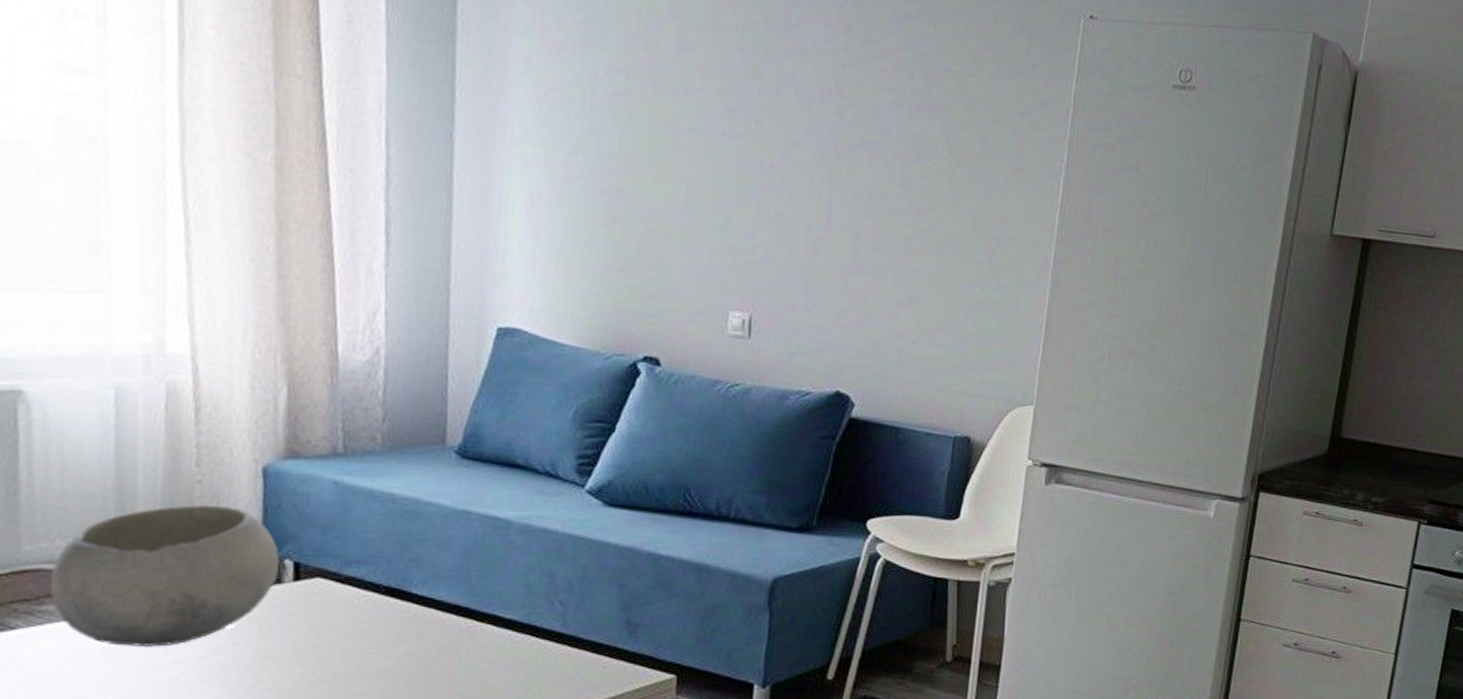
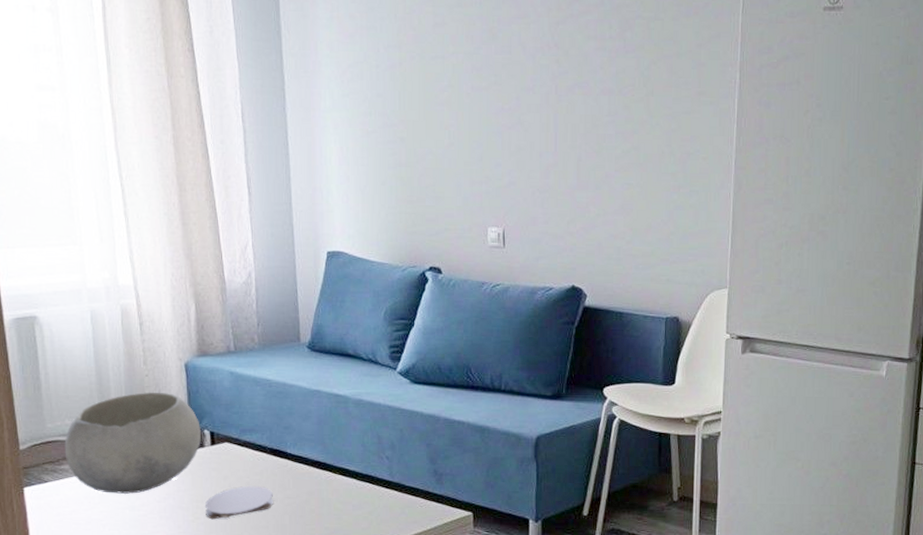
coaster: none [275,637,385,684] -> present [205,485,273,520]

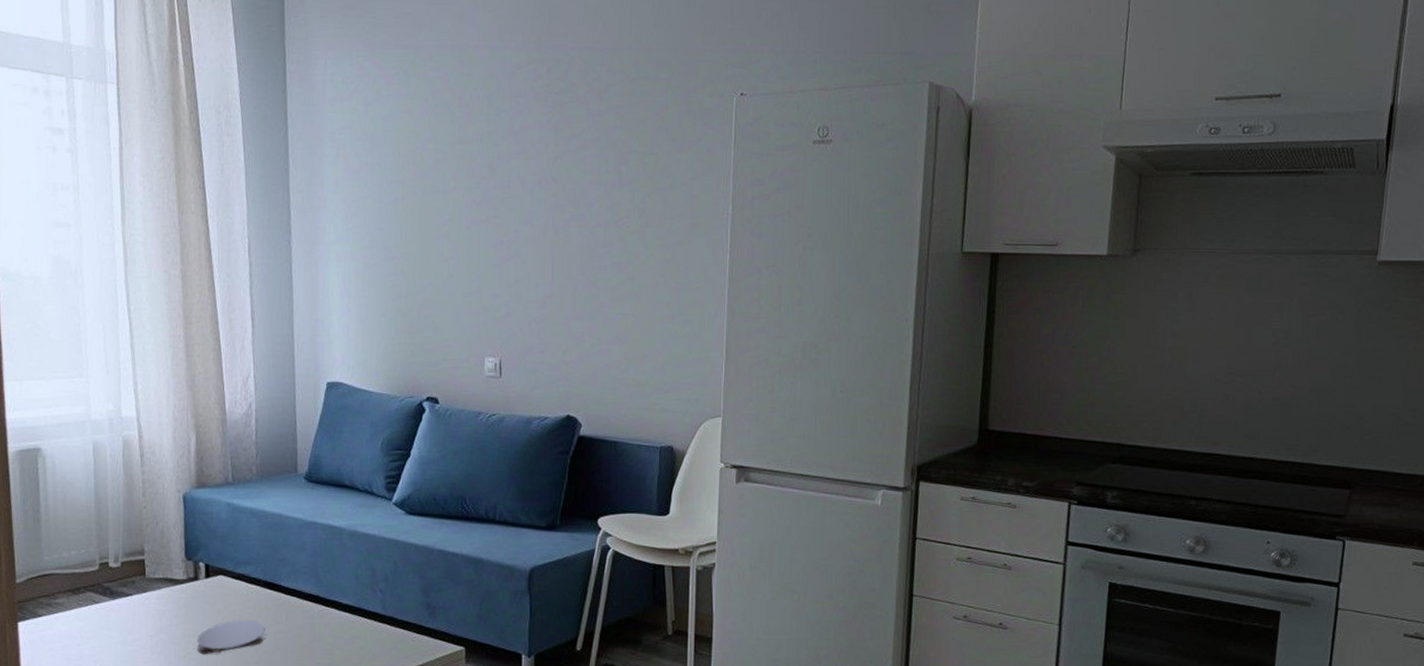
bowl: present [64,392,201,495] -> none [60,524,196,629]

